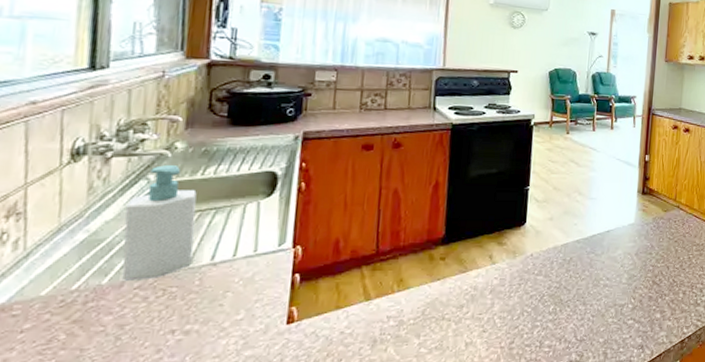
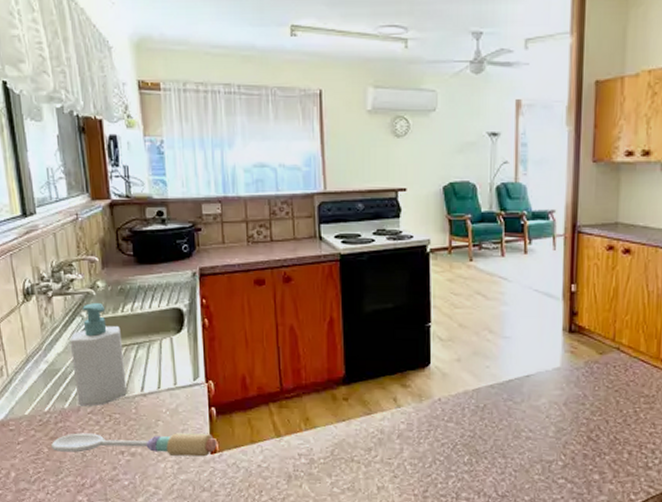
spoon: none [72,303,296,337] -> present [51,433,217,457]

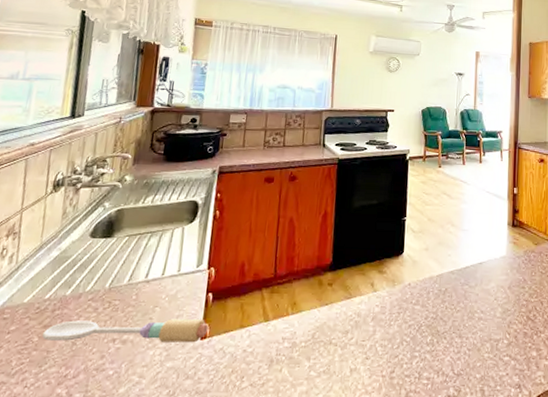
soap bottle: present [70,303,127,406] -> none [80,195,138,293]

